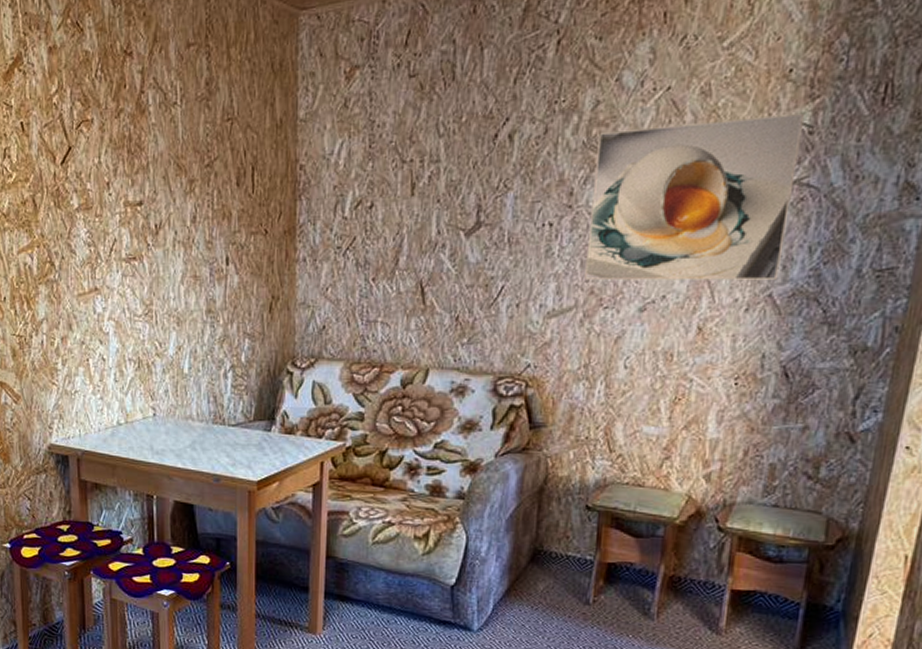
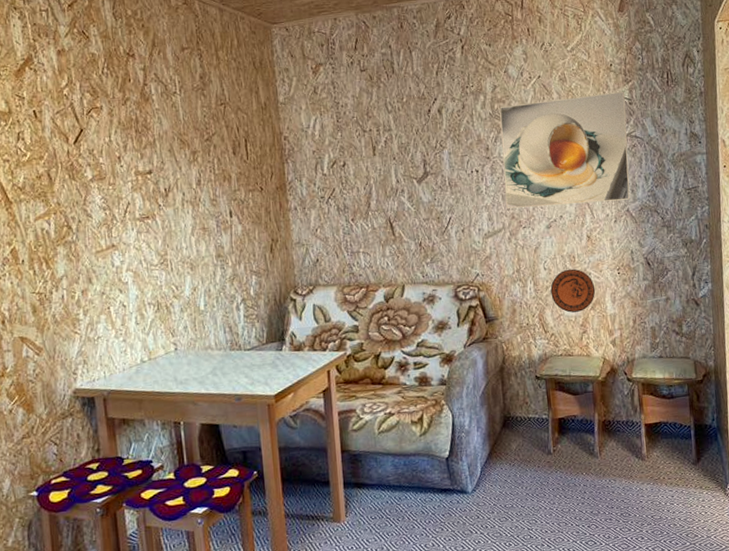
decorative plate: none [627,371,696,430] -> present [550,268,596,313]

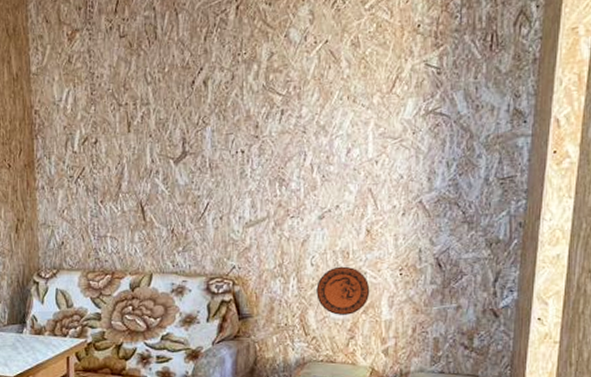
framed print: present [499,91,631,209] -> none [273,57,432,196]

